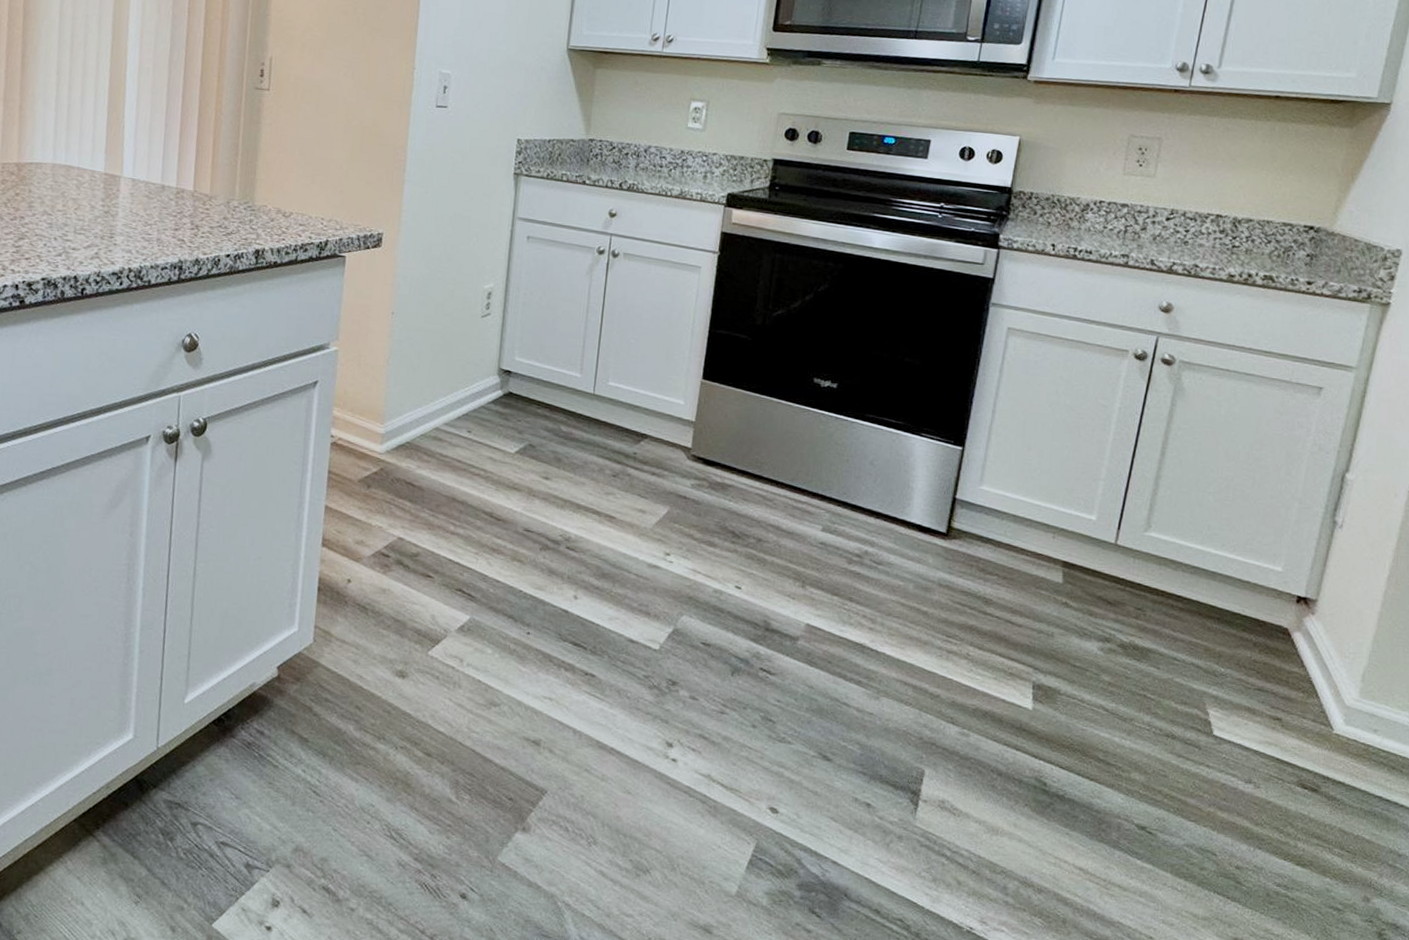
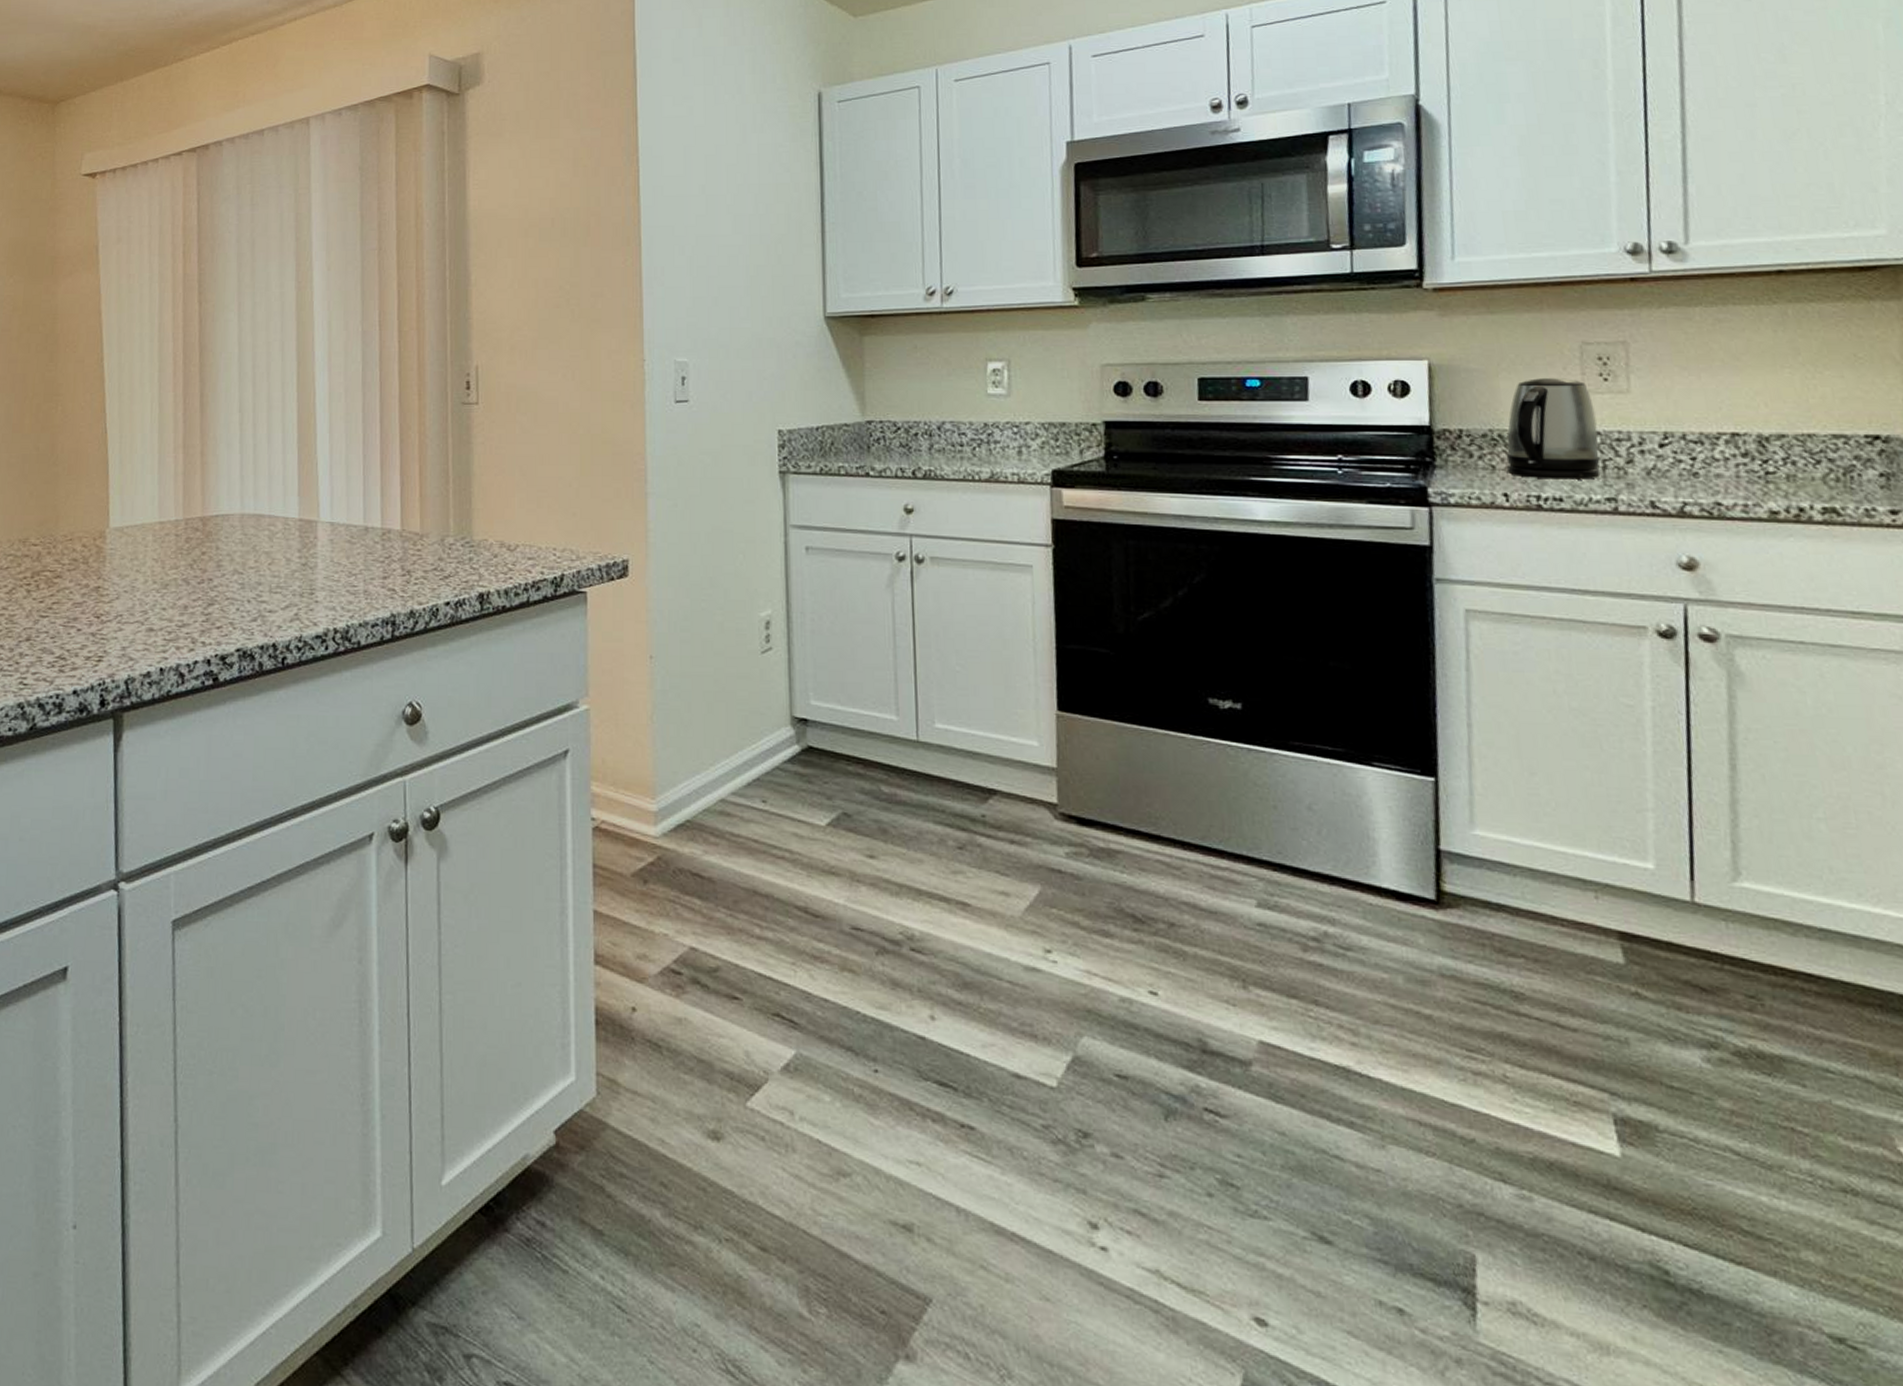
kettle: none [1057,159,1128,239] -> present [1506,377,1601,480]

